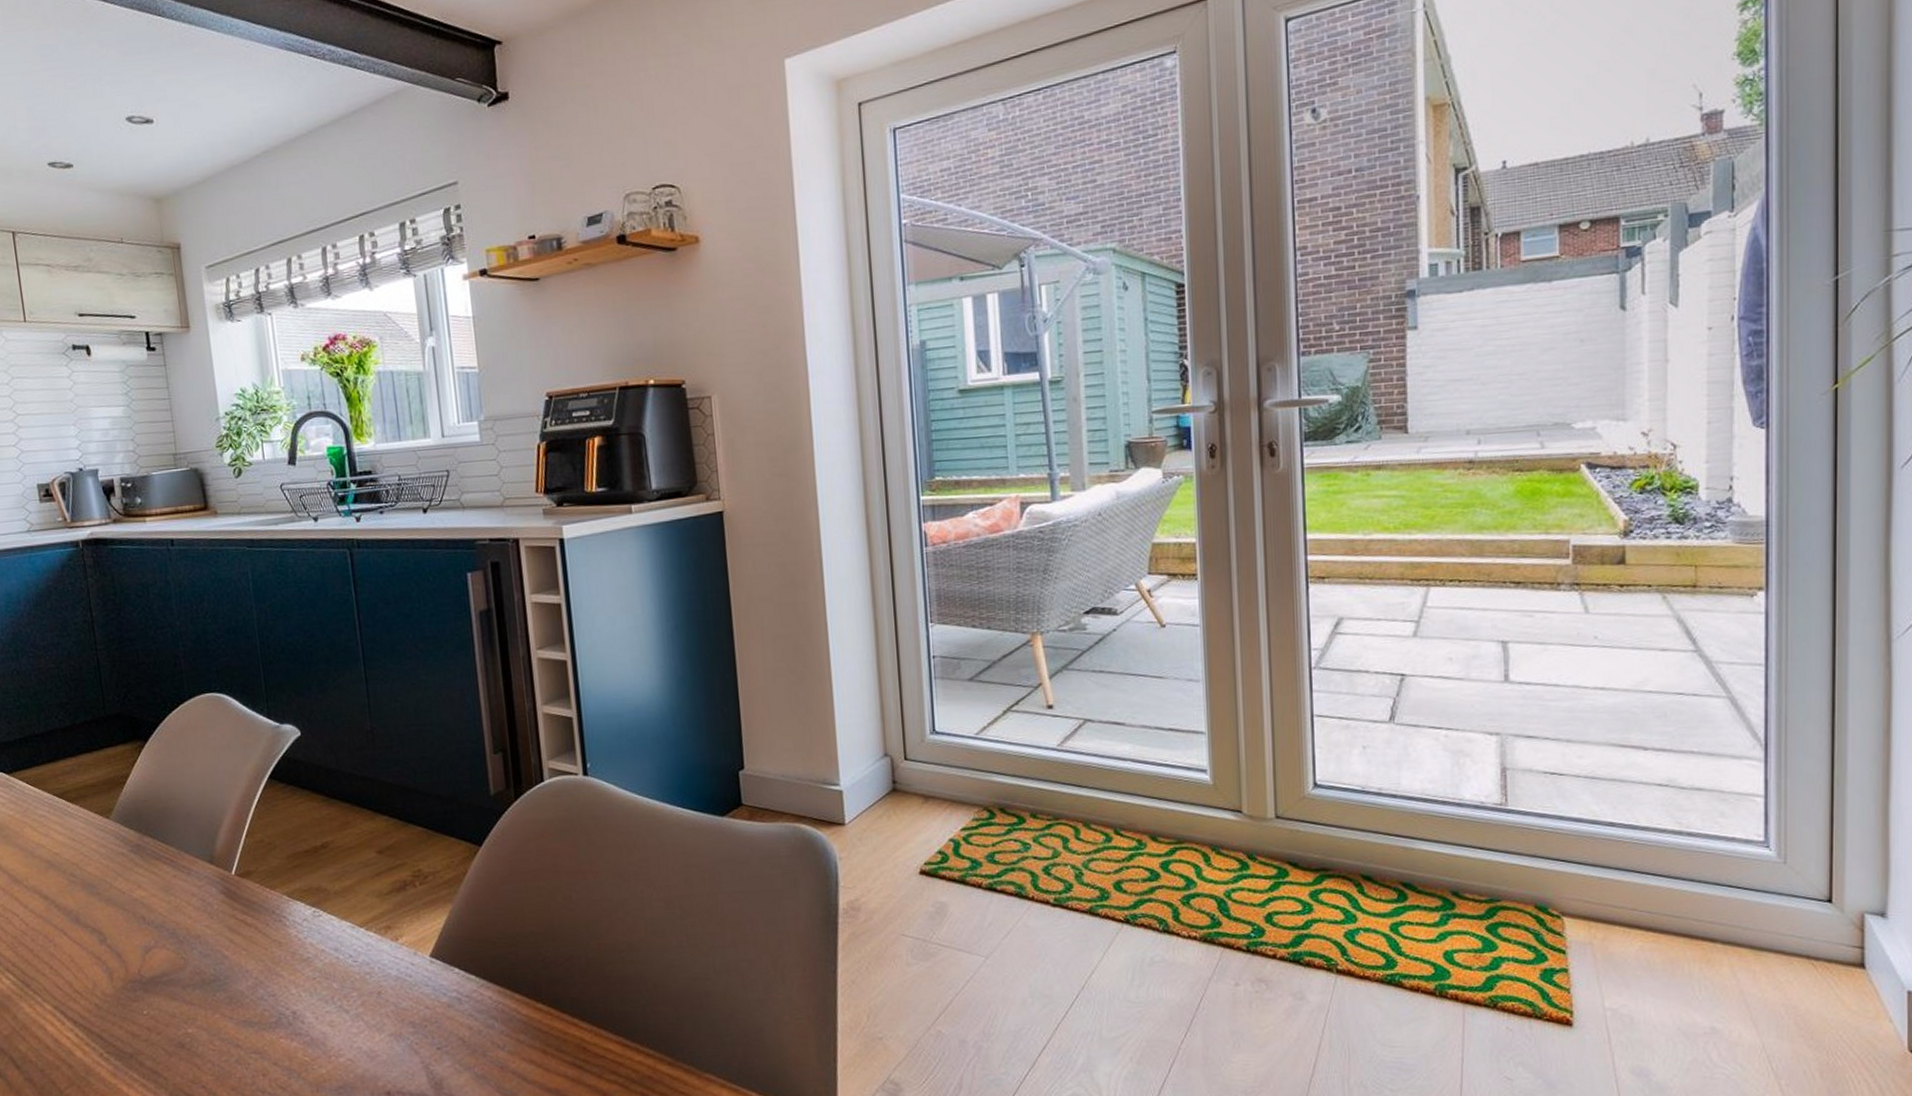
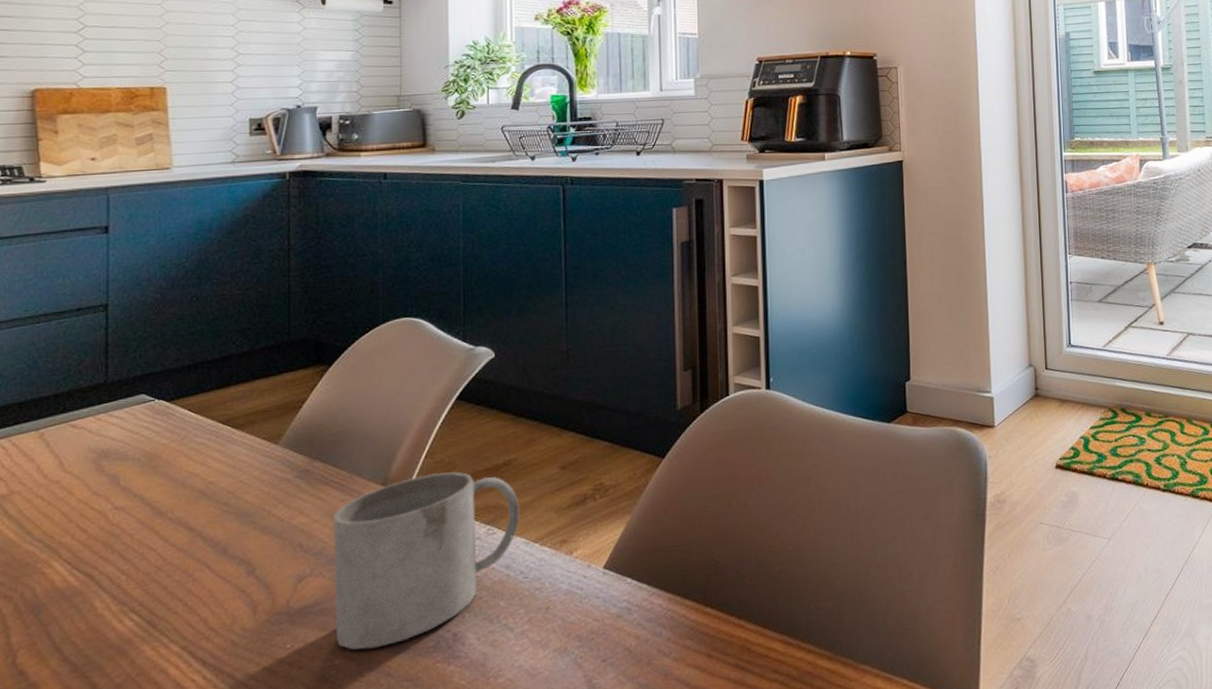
mug: none [168,852,343,1021] -> present [333,472,520,650]

